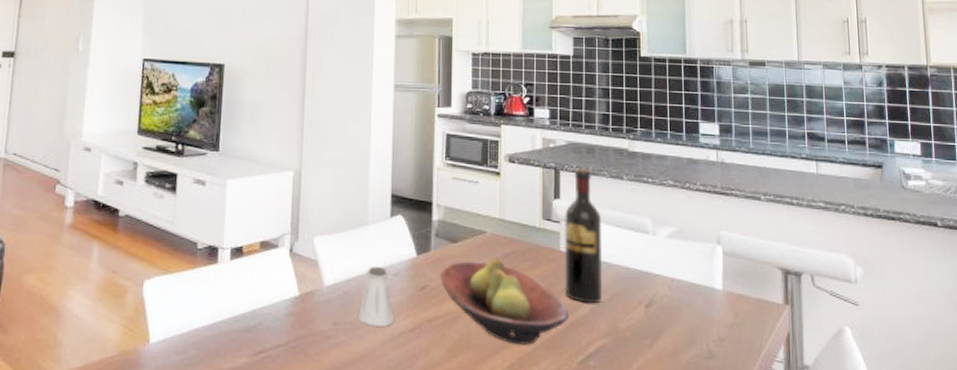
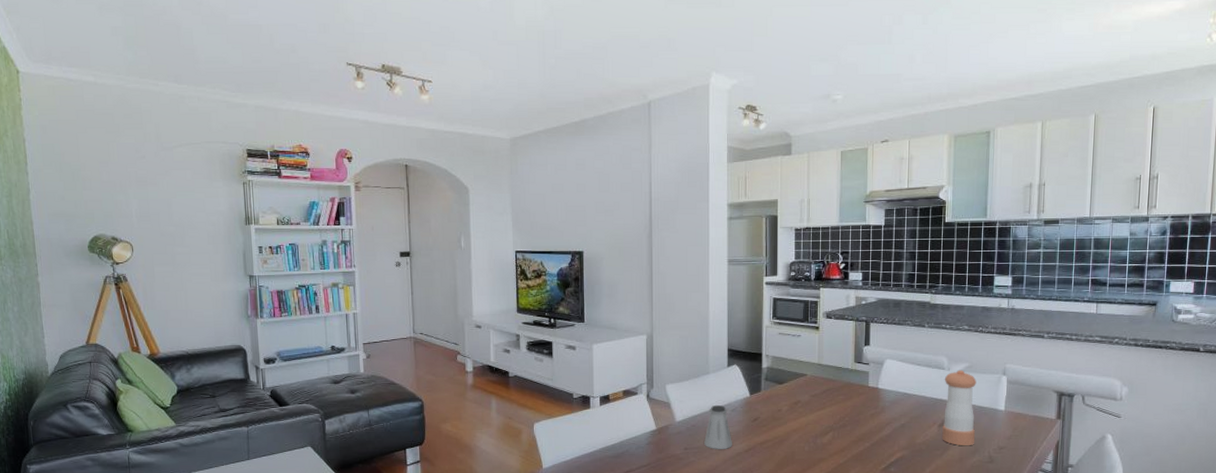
fruit bowl: present [440,258,568,345] -> none [769,394,874,458]
wine bottle: present [564,167,602,304] -> none [871,319,904,426]
pepper shaker: none [649,235,690,336] -> present [942,369,977,446]

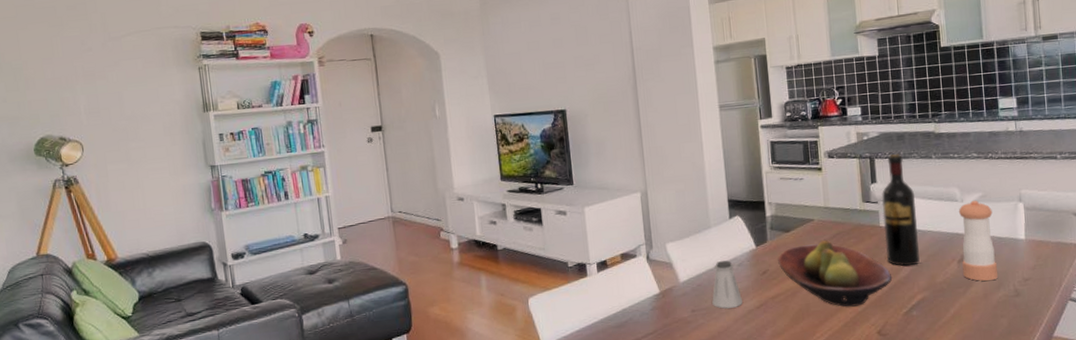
fruit bowl: none [769,394,874,458] -> present [778,239,892,307]
wine bottle: none [871,319,904,426] -> present [881,153,920,266]

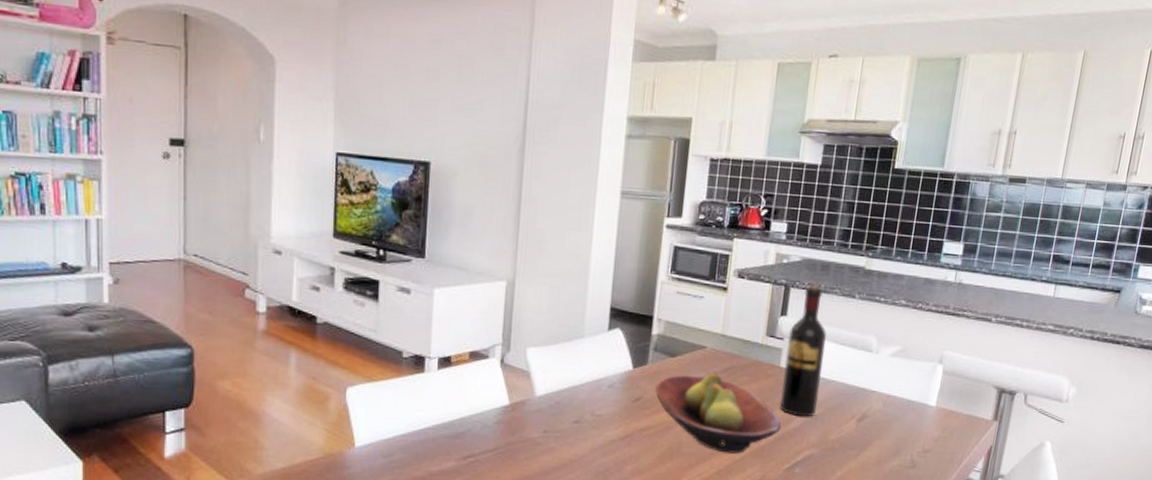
saltshaker: present [712,260,742,309] -> none [570,379,606,435]
pepper shaker: present [958,200,999,282] -> none [859,353,908,447]

